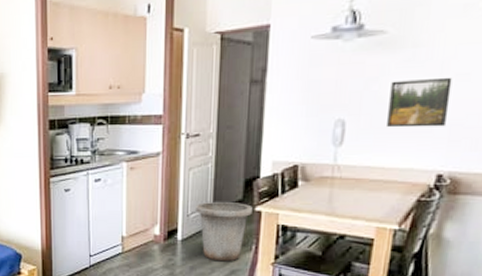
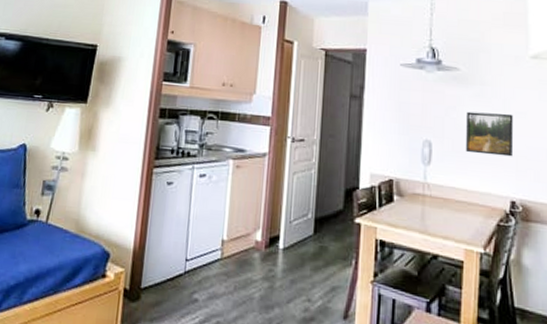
trash can: present [196,201,252,262] -> none [298,209,352,277]

